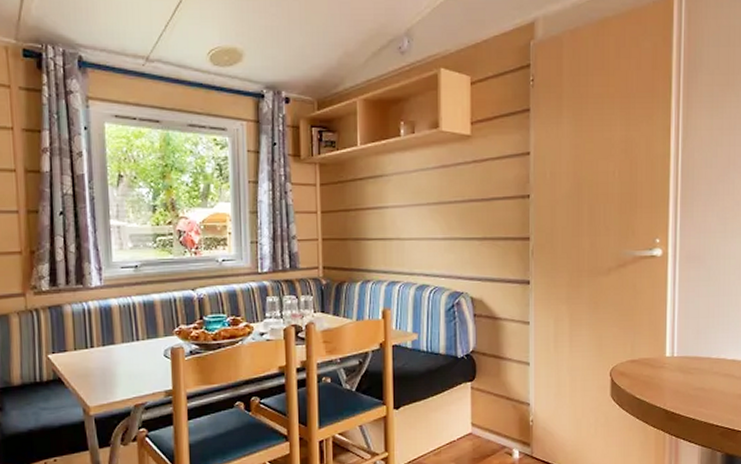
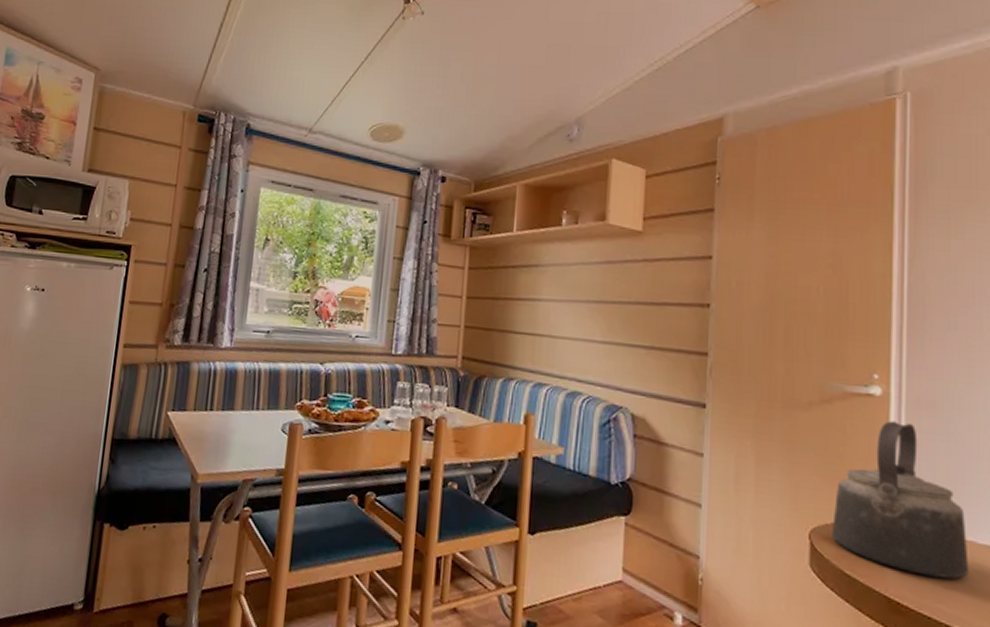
kettle: none [627,274,721,390] -> present [832,421,969,580]

